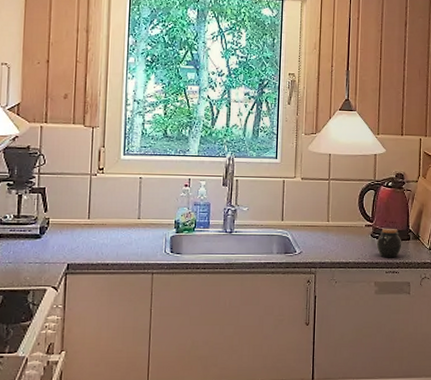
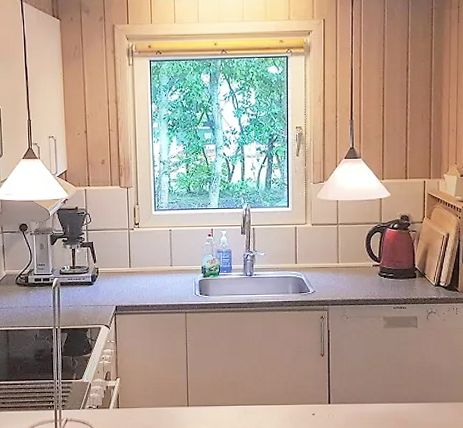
jar: present [376,228,402,257] -> none [384,267,409,294]

